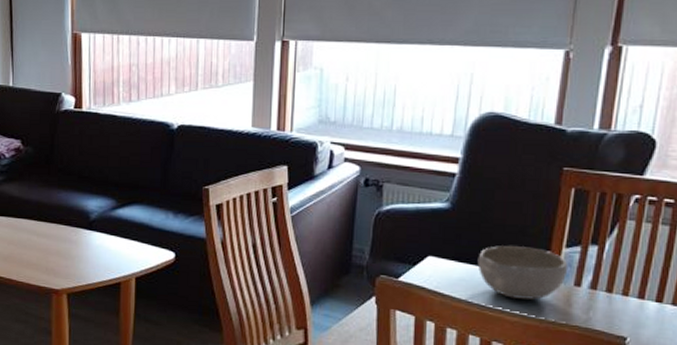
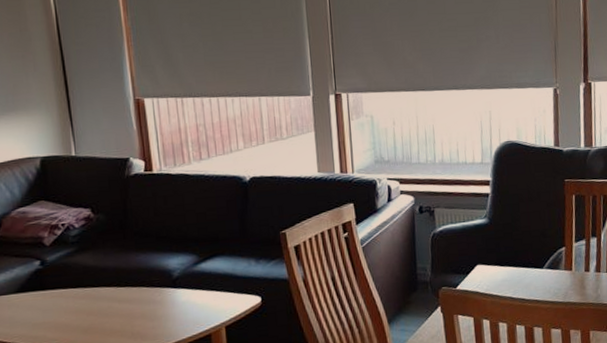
bowl: present [477,246,568,300] -> none [514,246,579,290]

